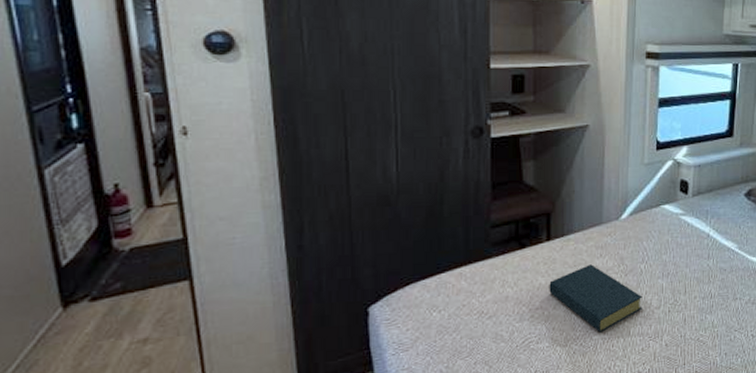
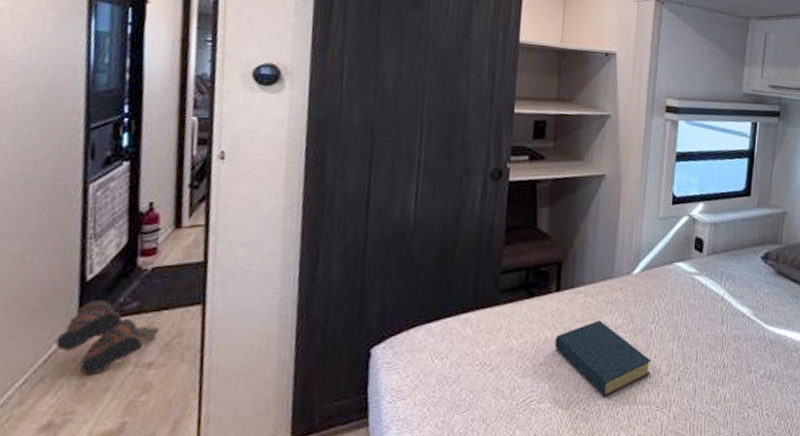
boots: none [42,284,149,356] -> present [55,300,160,375]

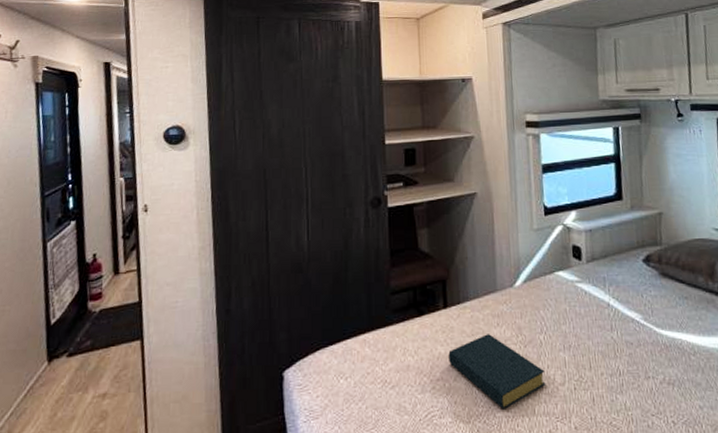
boots: present [55,300,160,375] -> none [31,341,109,407]

